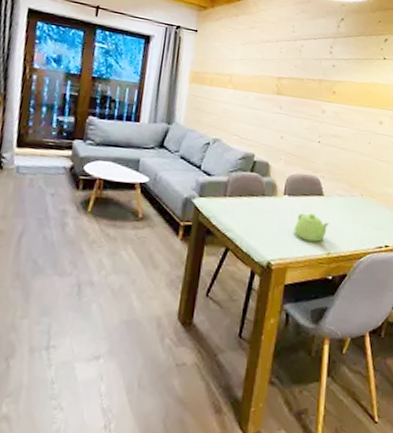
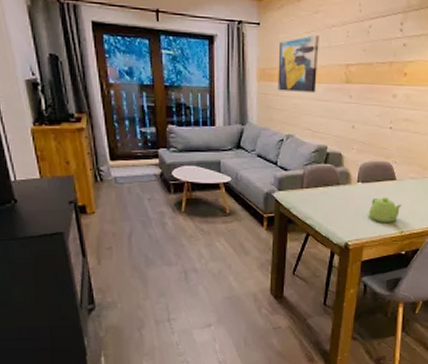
wall art: none [209,47,254,100] -> present [278,35,319,92]

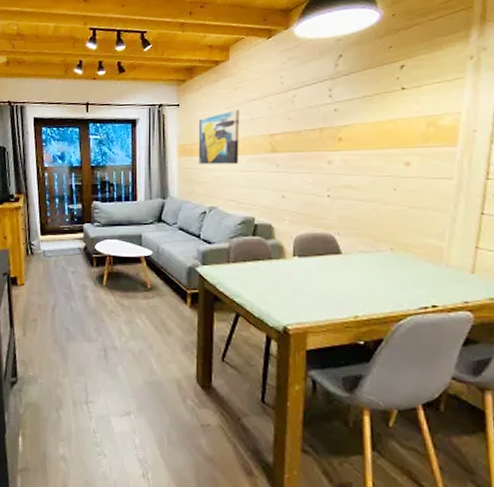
teapot: present [368,197,403,222] -> none [309,274,354,304]

